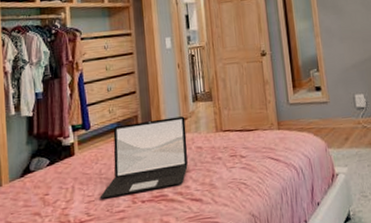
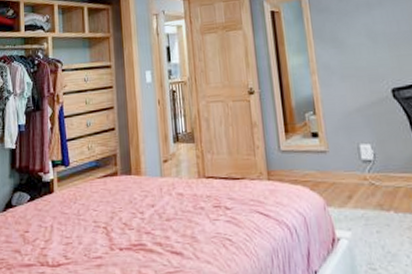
laptop: present [99,116,188,199] -> none [77,158,168,242]

